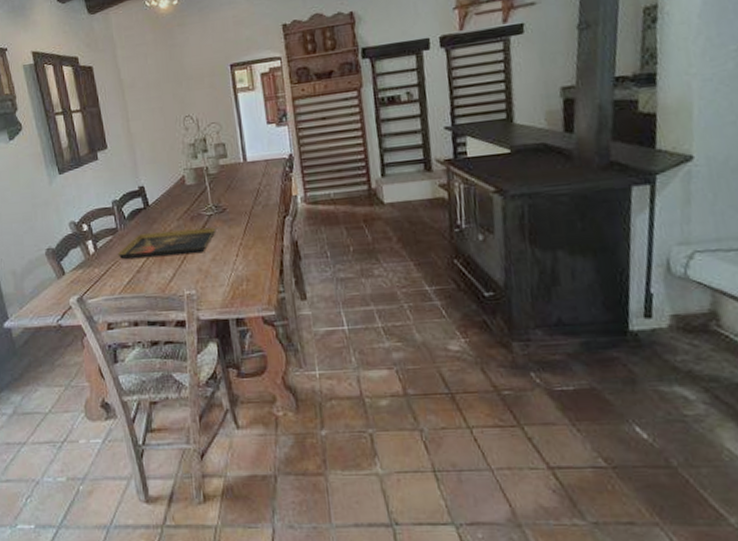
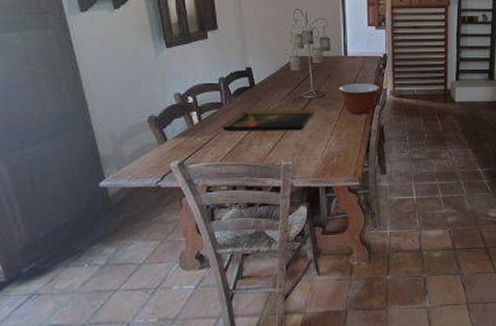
mixing bowl: none [241,191,288,230] -> present [339,84,379,115]

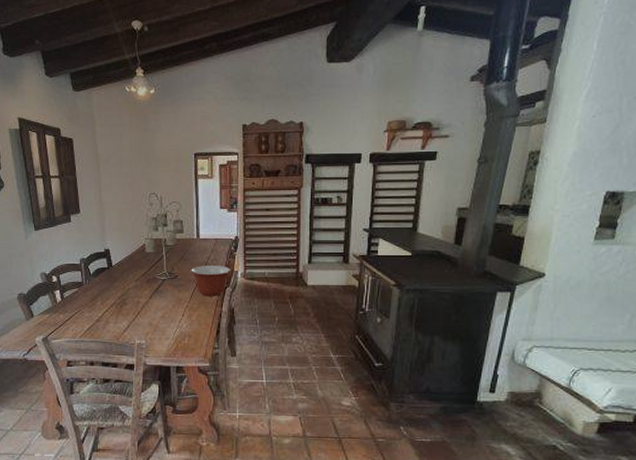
decorative tray: present [221,109,315,131] -> none [81,289,168,309]

